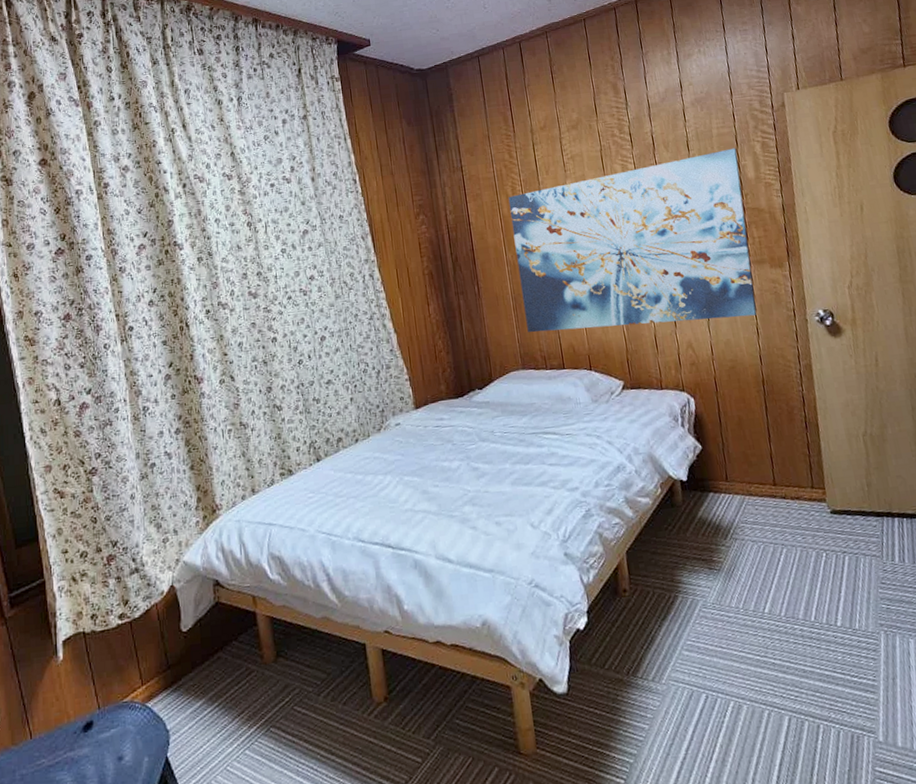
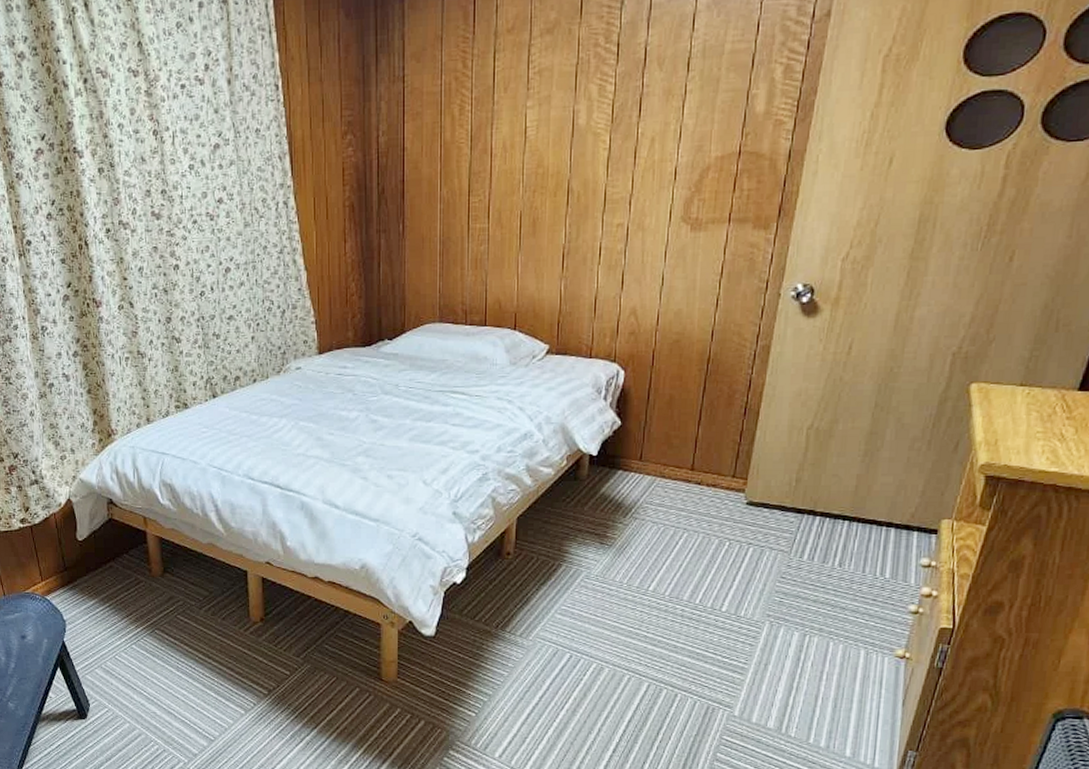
wall art: present [508,148,757,333] -> none [452,70,750,285]

